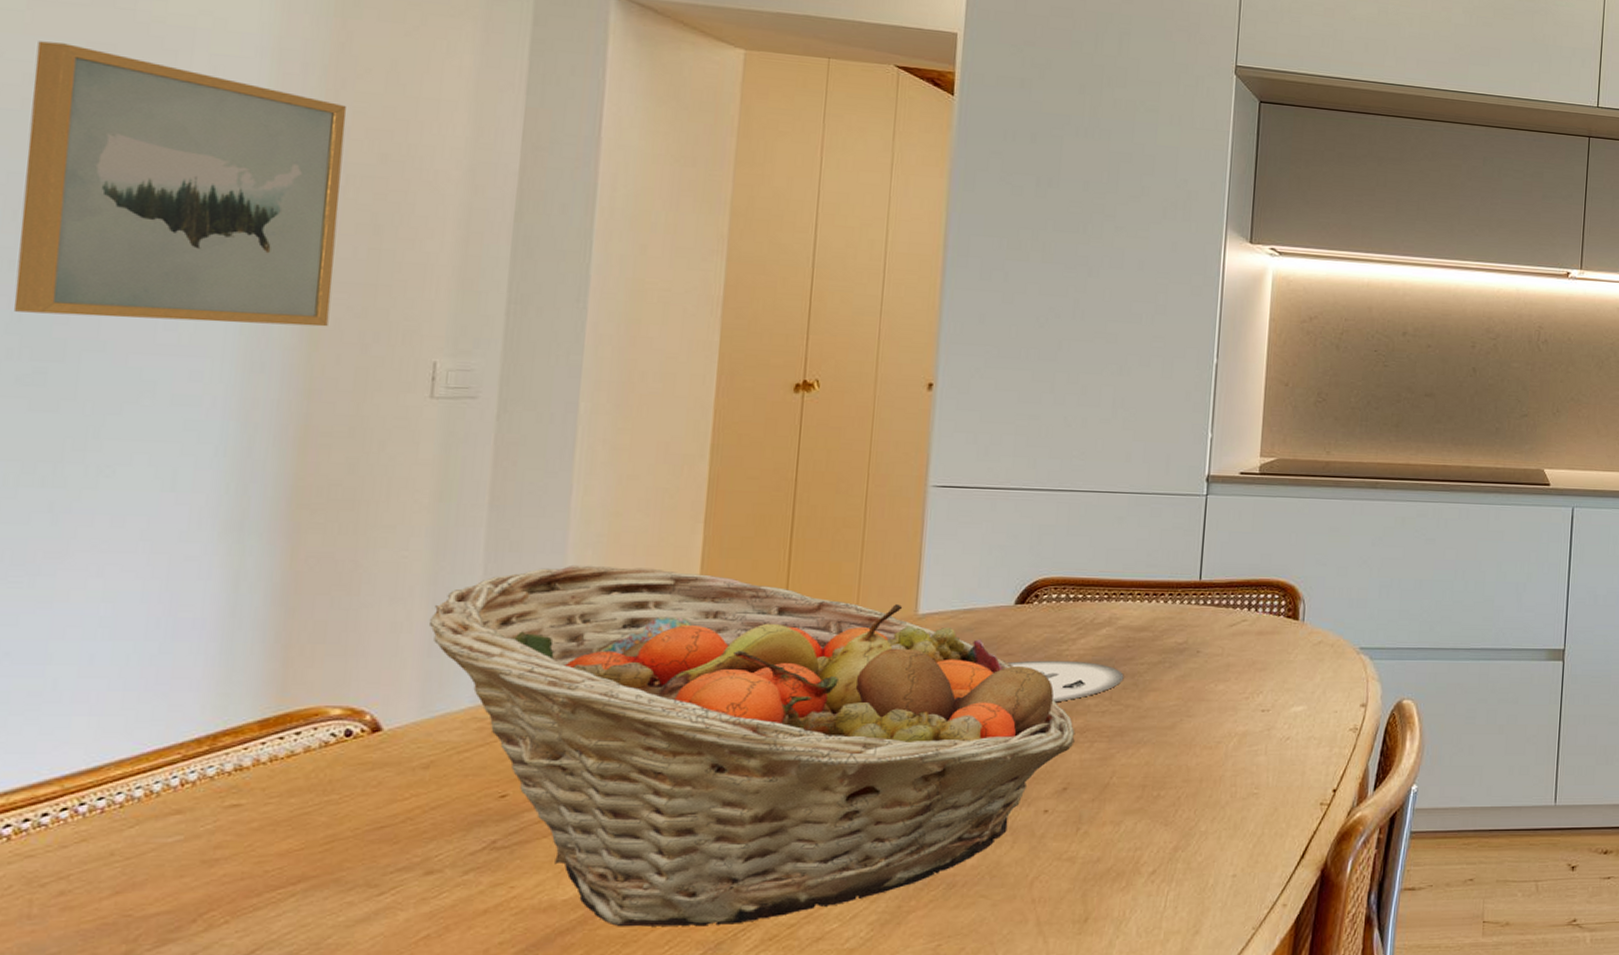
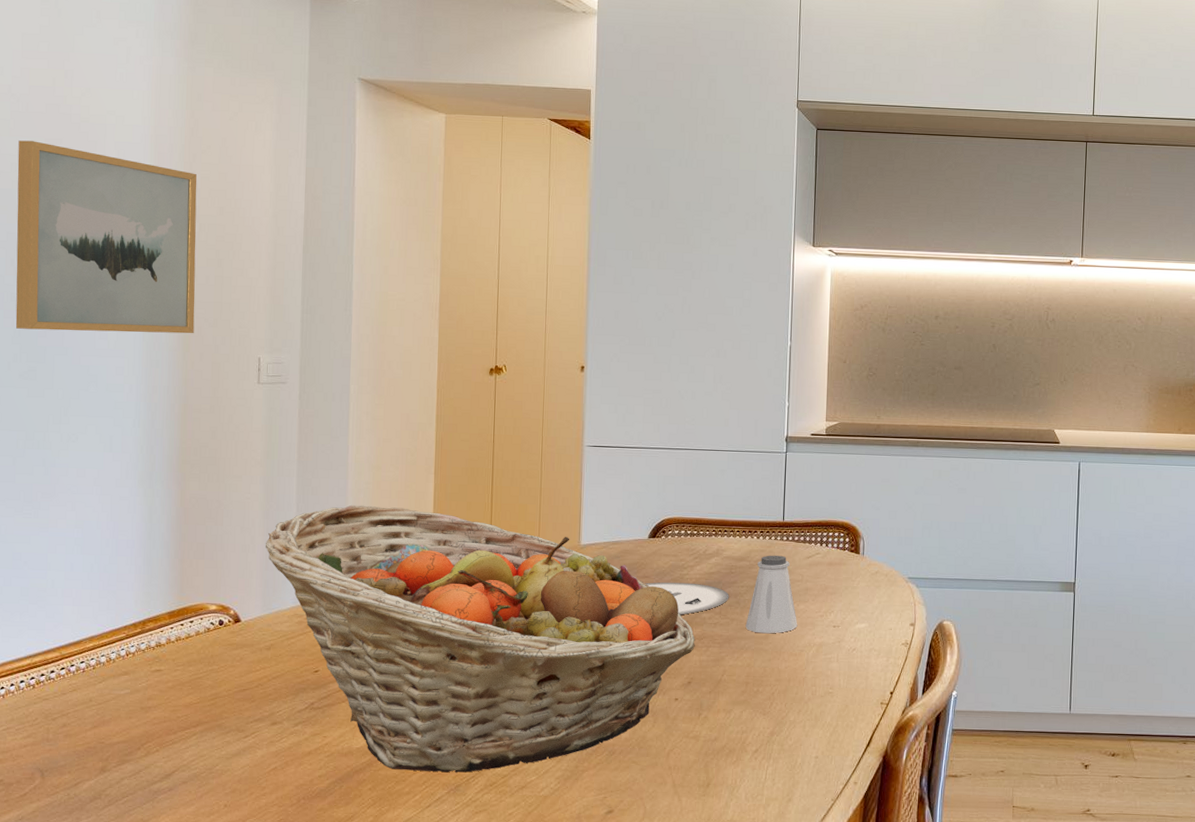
saltshaker: none [1144,623,1215,723] -> present [745,555,798,634]

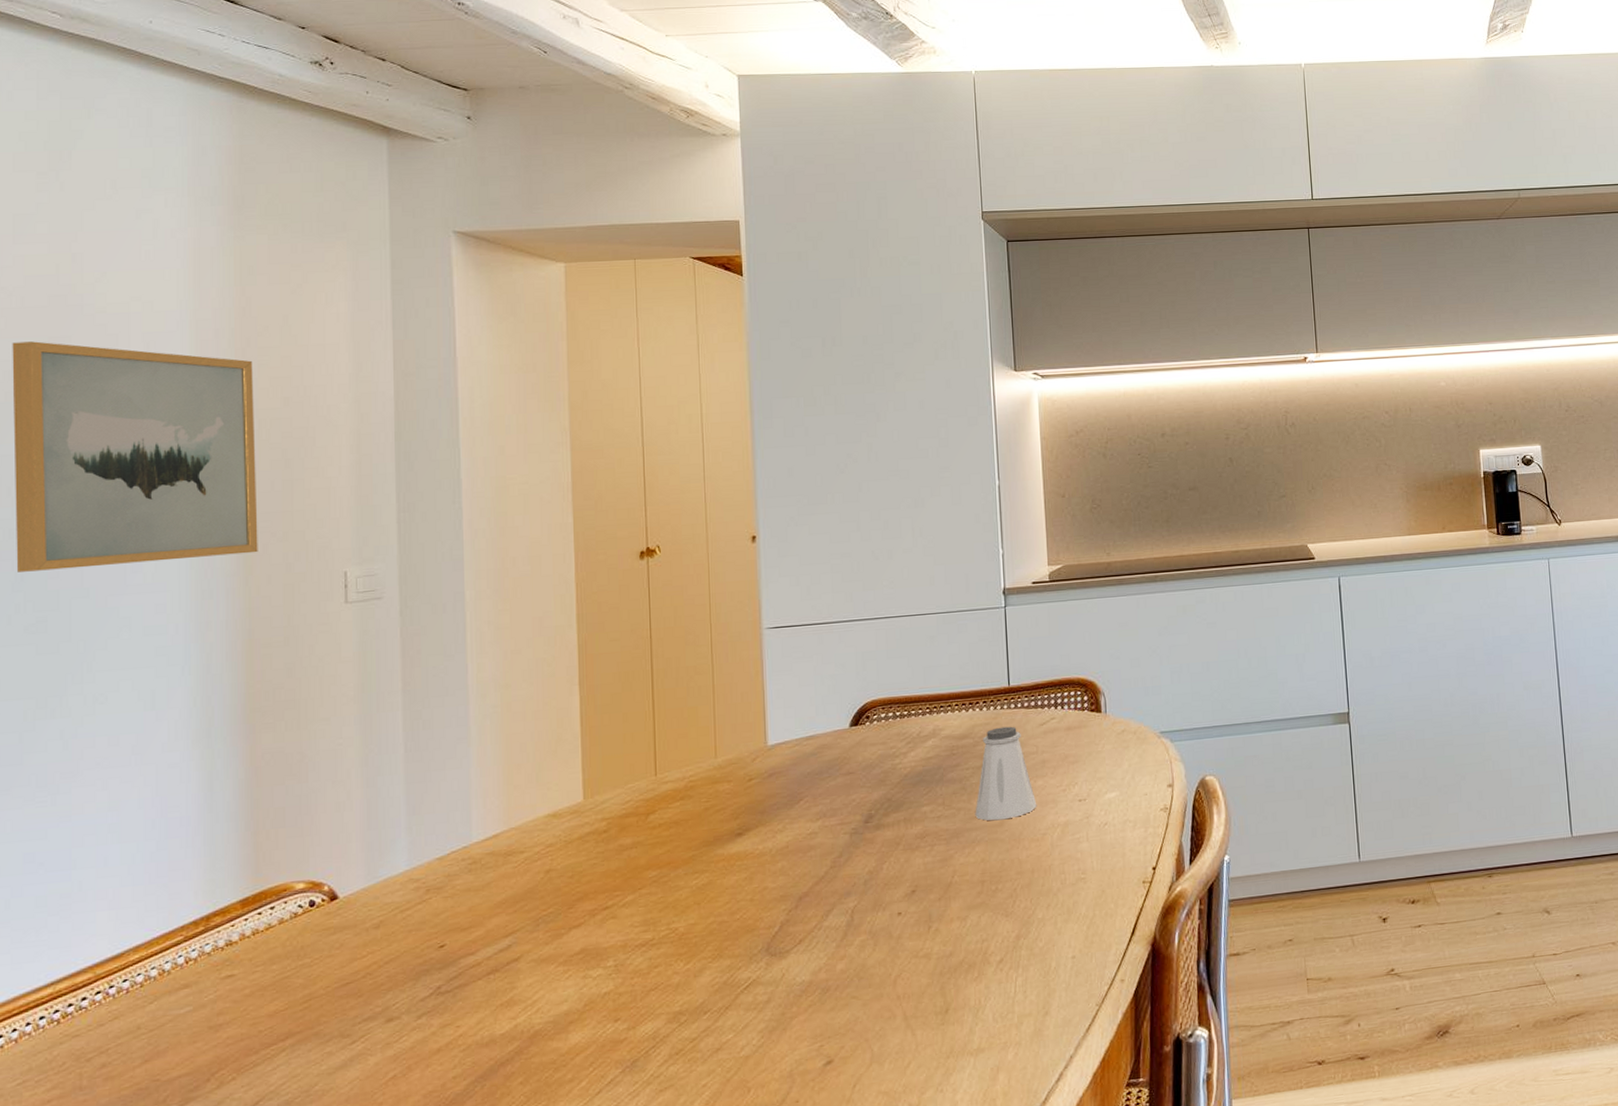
fruit basket: present [265,504,695,773] -> none [365,730,917,1054]
plate: present [645,582,729,615] -> none [850,772,953,813]

